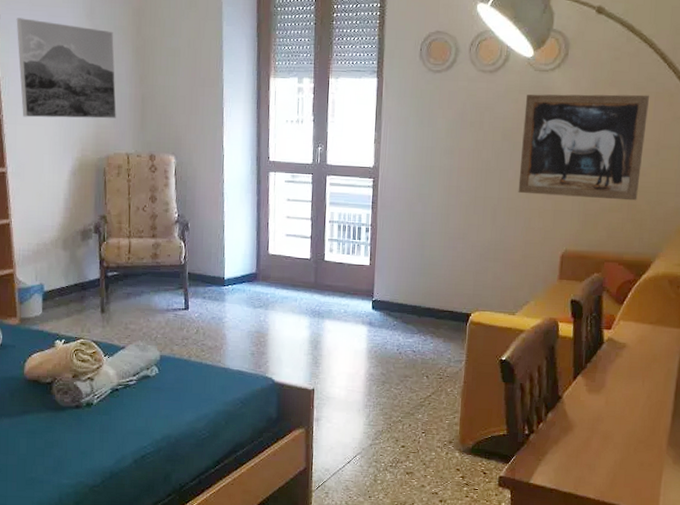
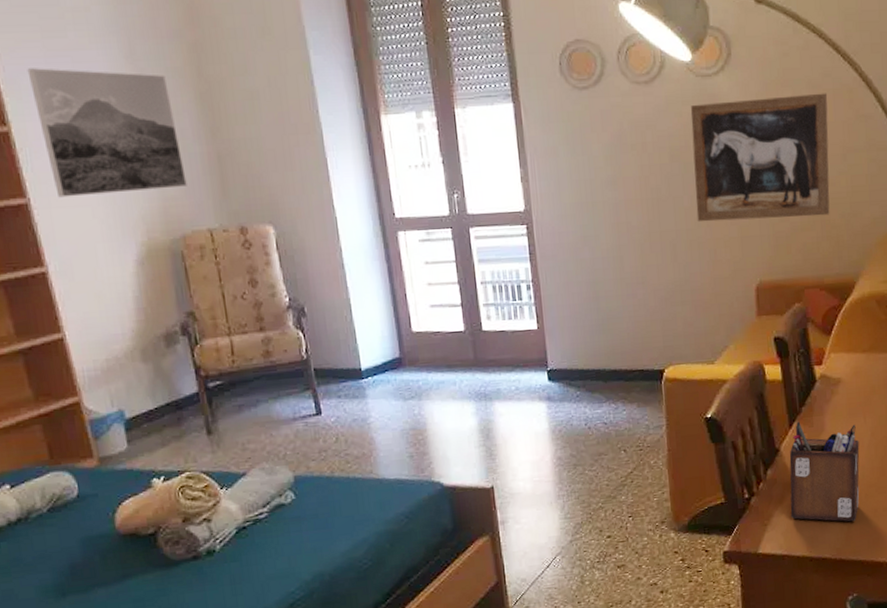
desk organizer: none [563,375,635,471] -> present [789,421,860,522]

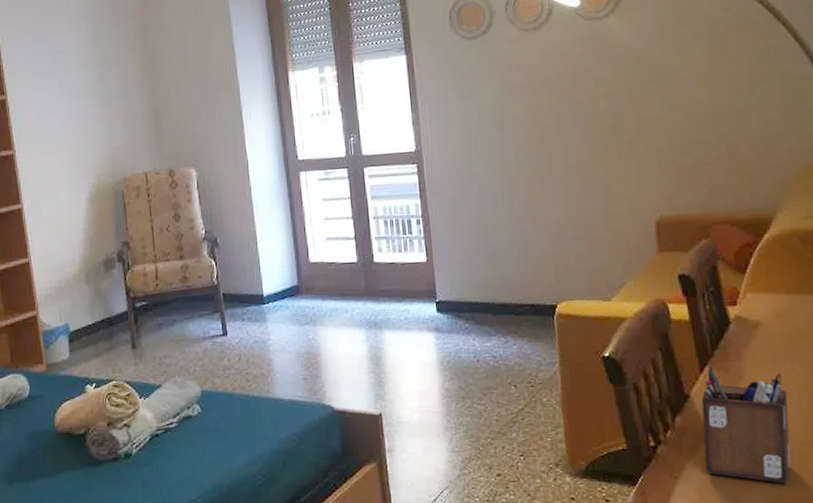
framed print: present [27,68,187,198] -> none [22,49,130,149]
wall art: present [690,93,830,222] -> none [580,27,738,159]

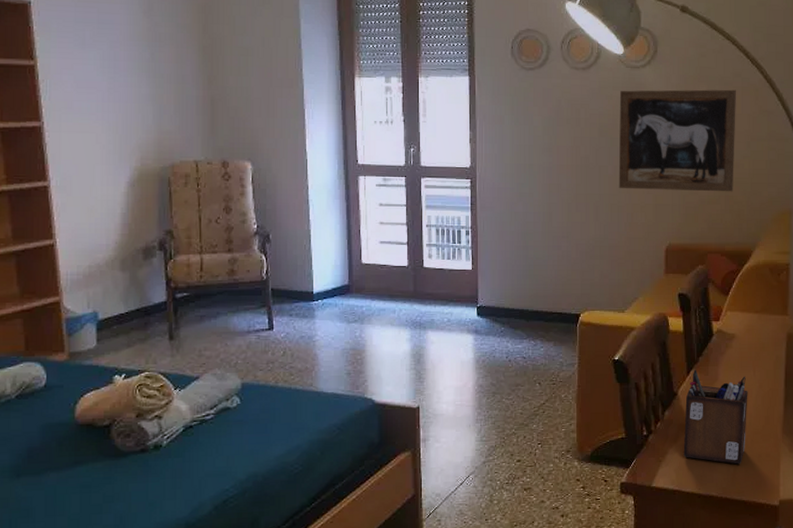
wall art: none [580,27,738,159] -> present [618,89,737,192]

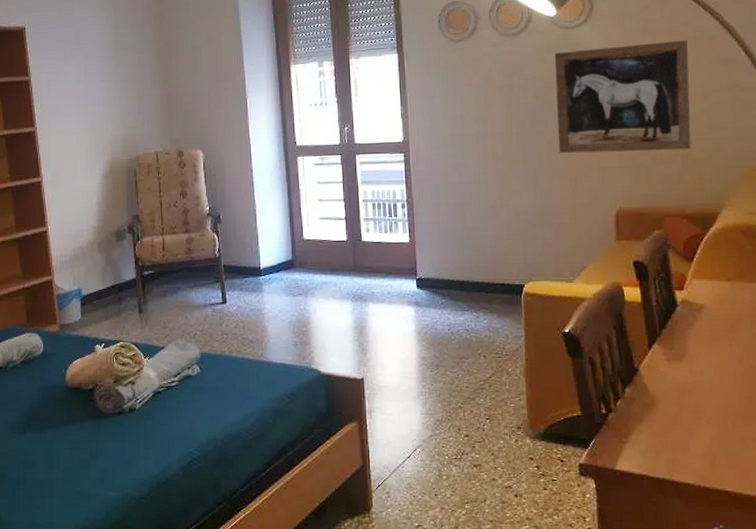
desk organizer: present [683,369,748,464] -> none [649,343,725,450]

